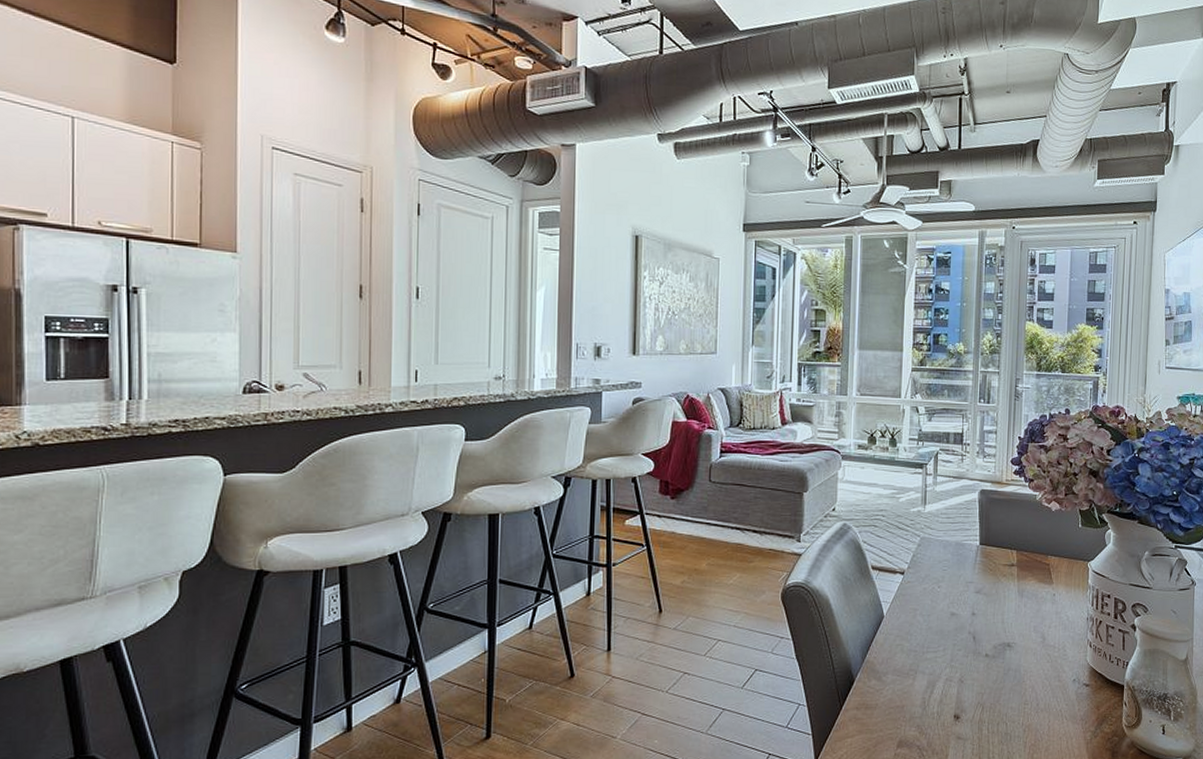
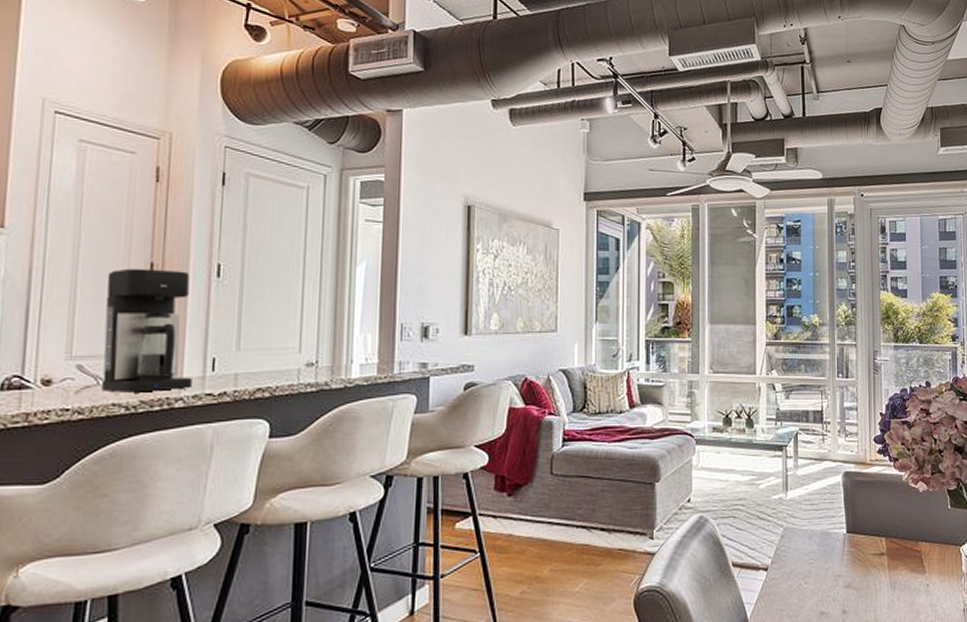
coffee maker: none [324,289,399,400] -> present [100,268,192,394]

